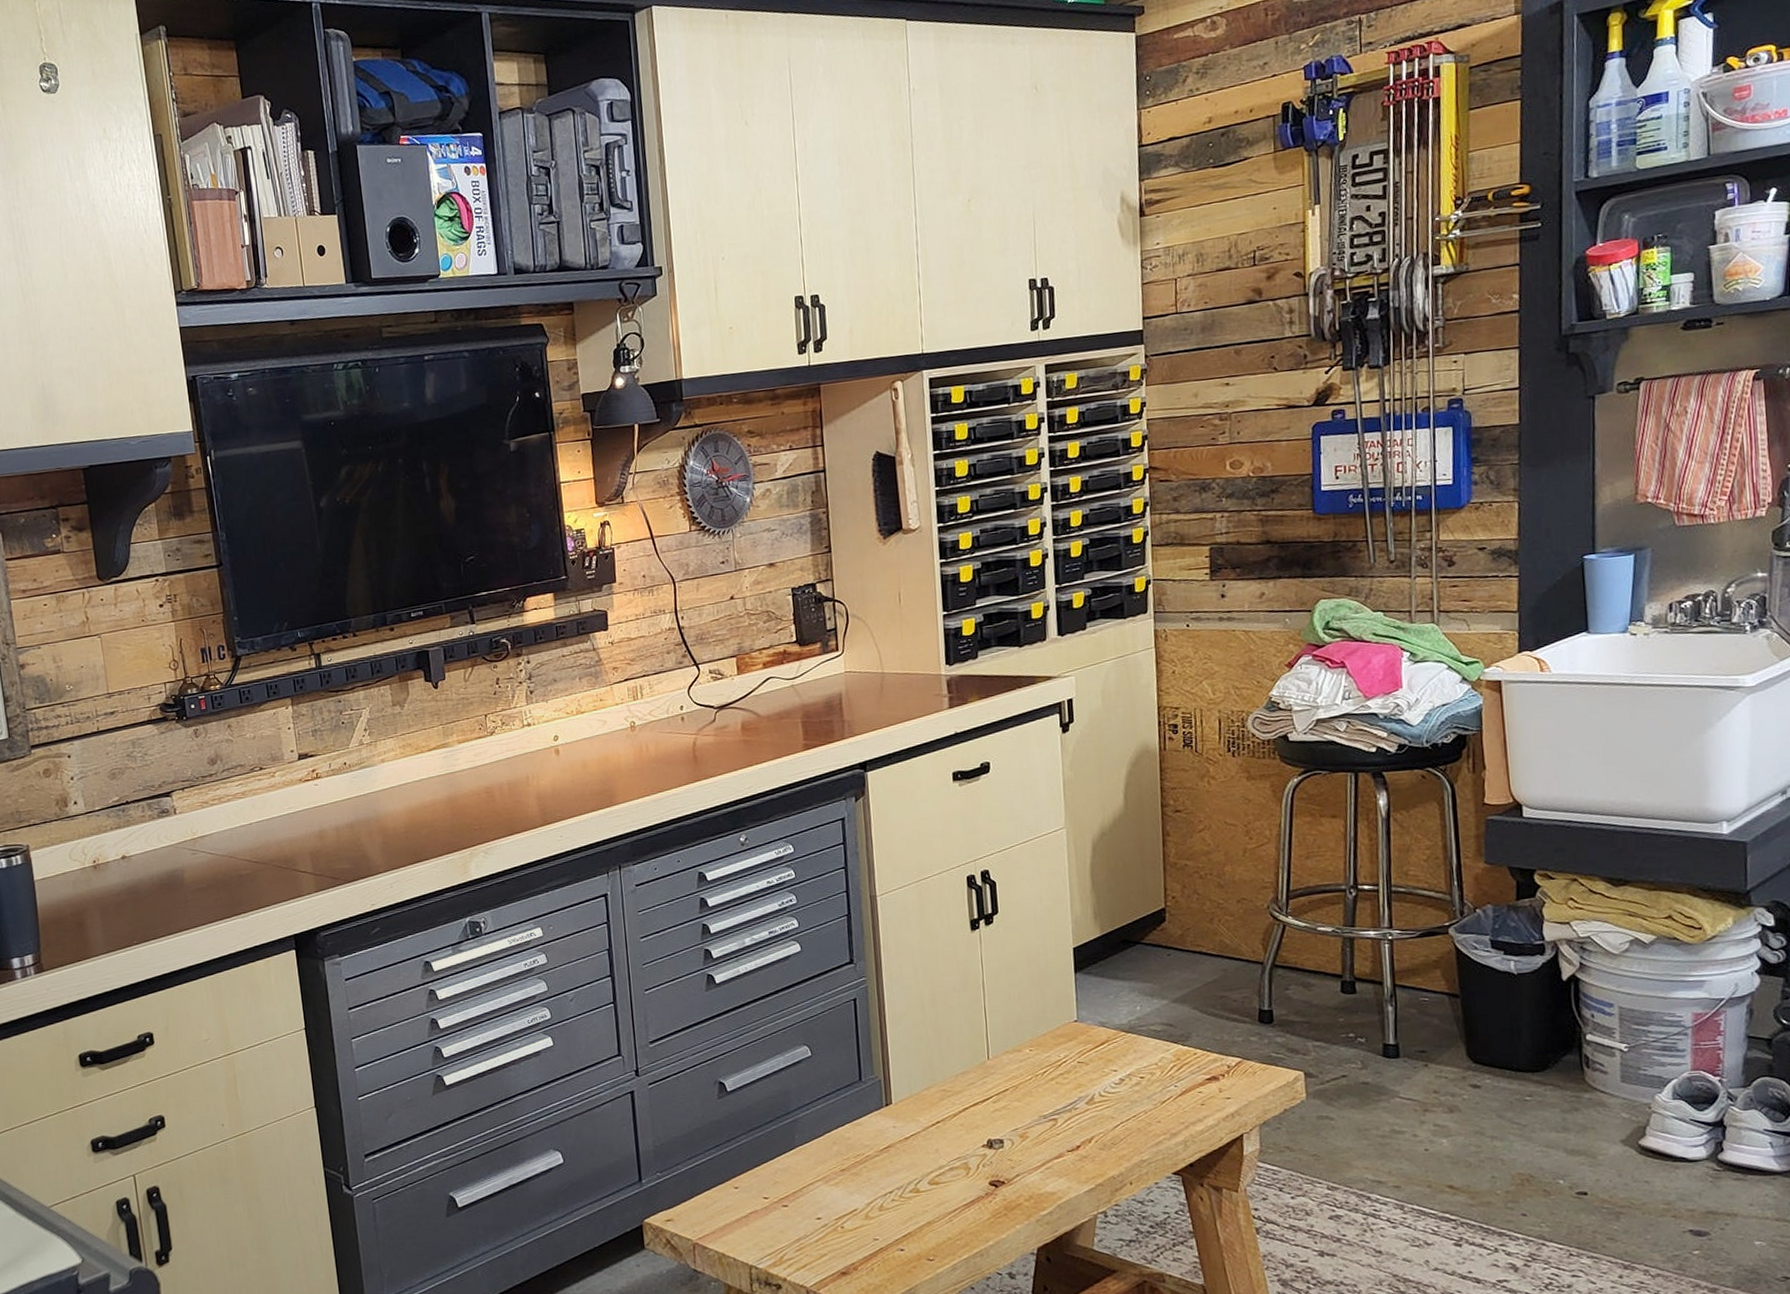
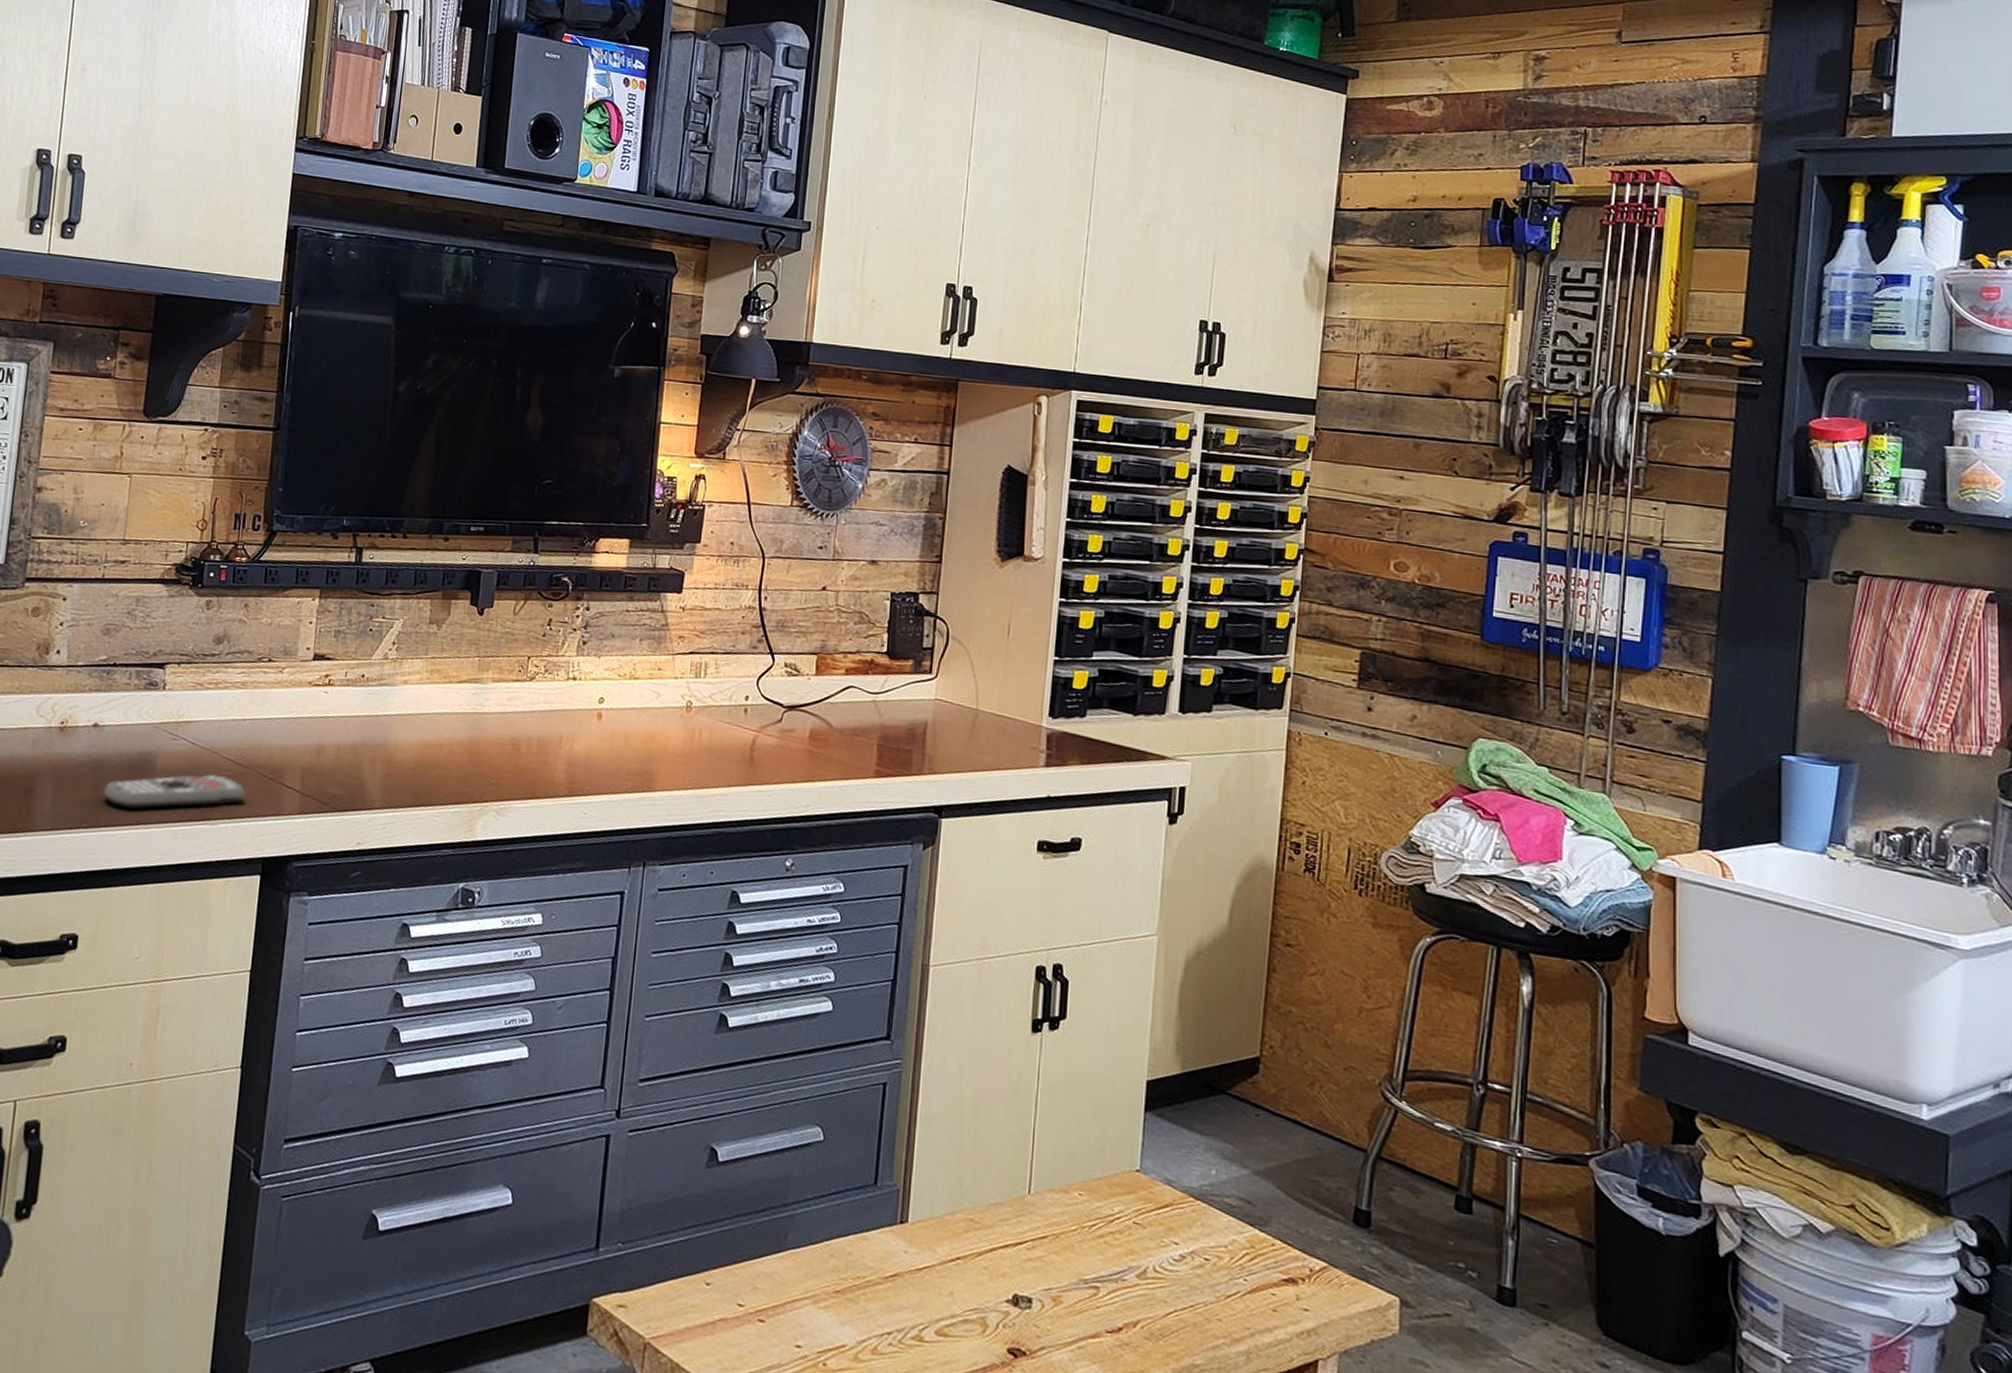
remote control: none [144,874,267,920] -> present [104,773,246,809]

